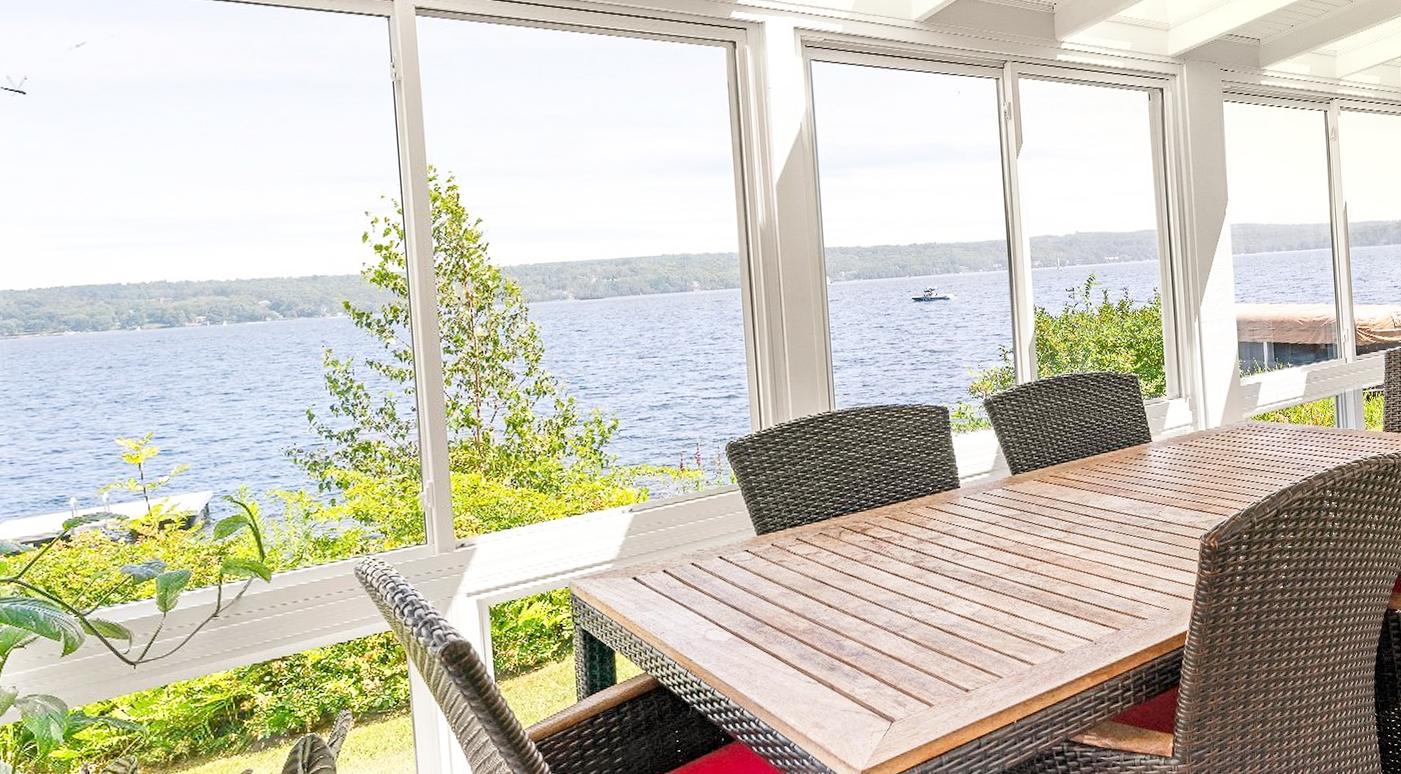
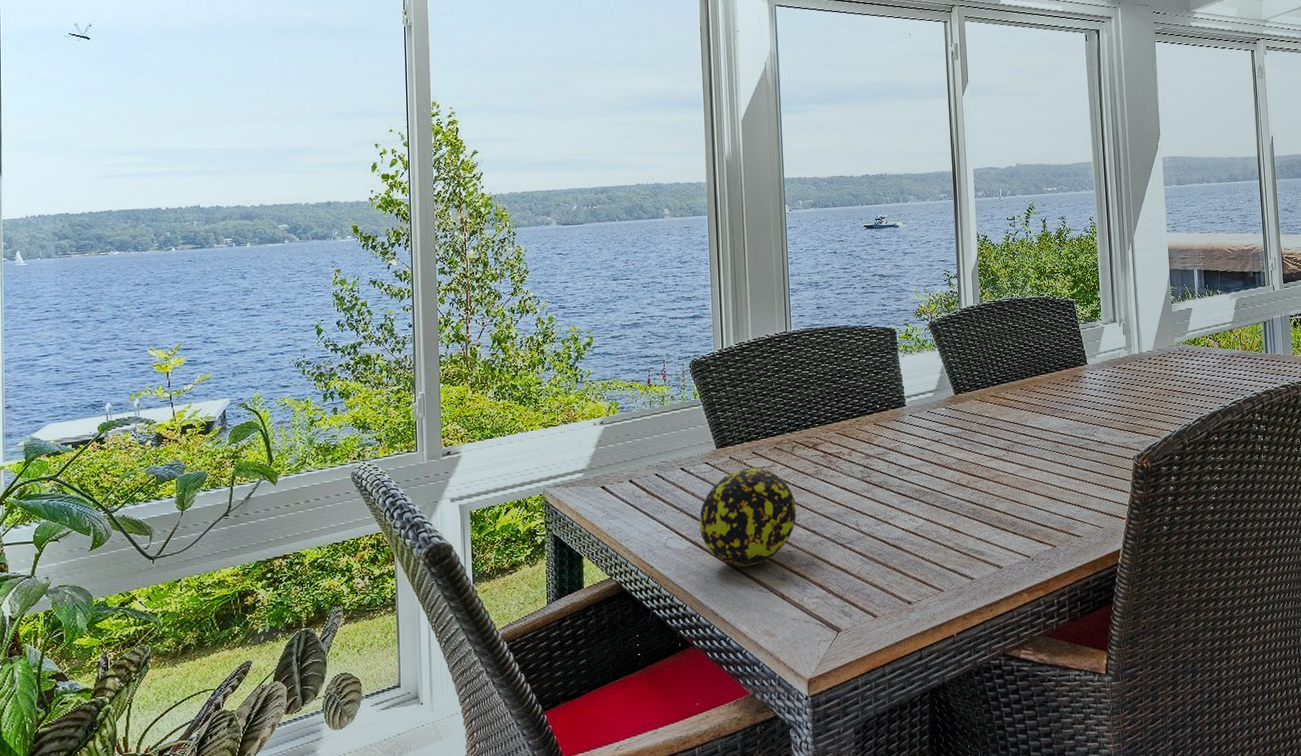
decorative ball: none [740,554,846,658] -> present [699,467,797,567]

